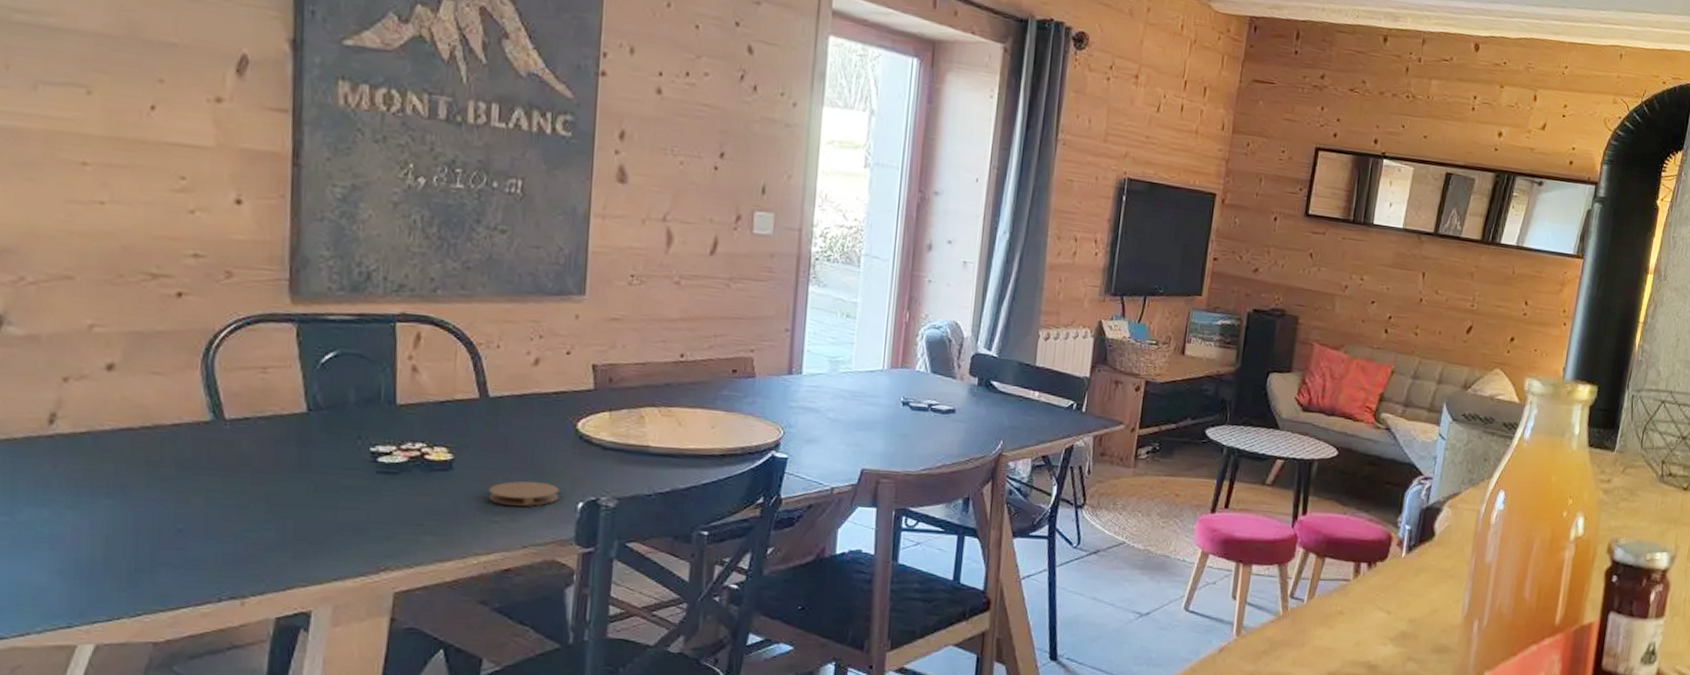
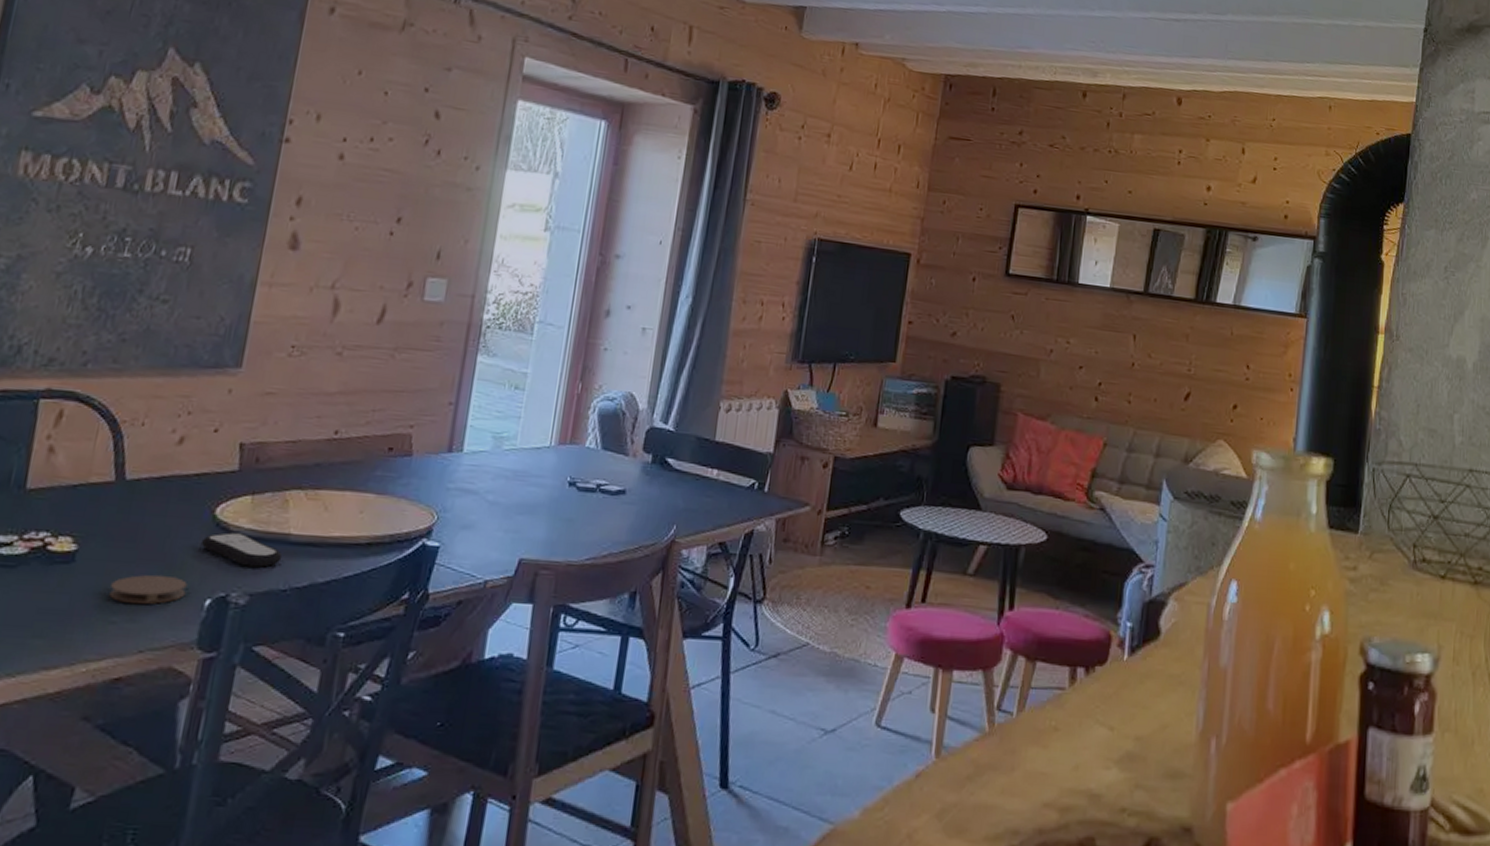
remote control: none [568,444,644,475] -> present [202,532,283,568]

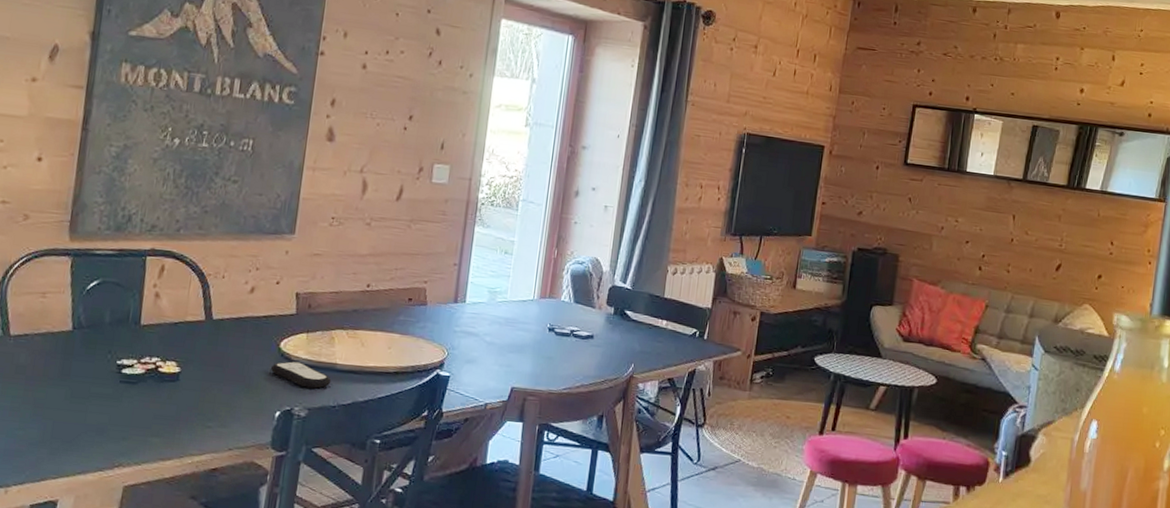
coaster: present [109,574,187,604] -> none [205,391,262,414]

